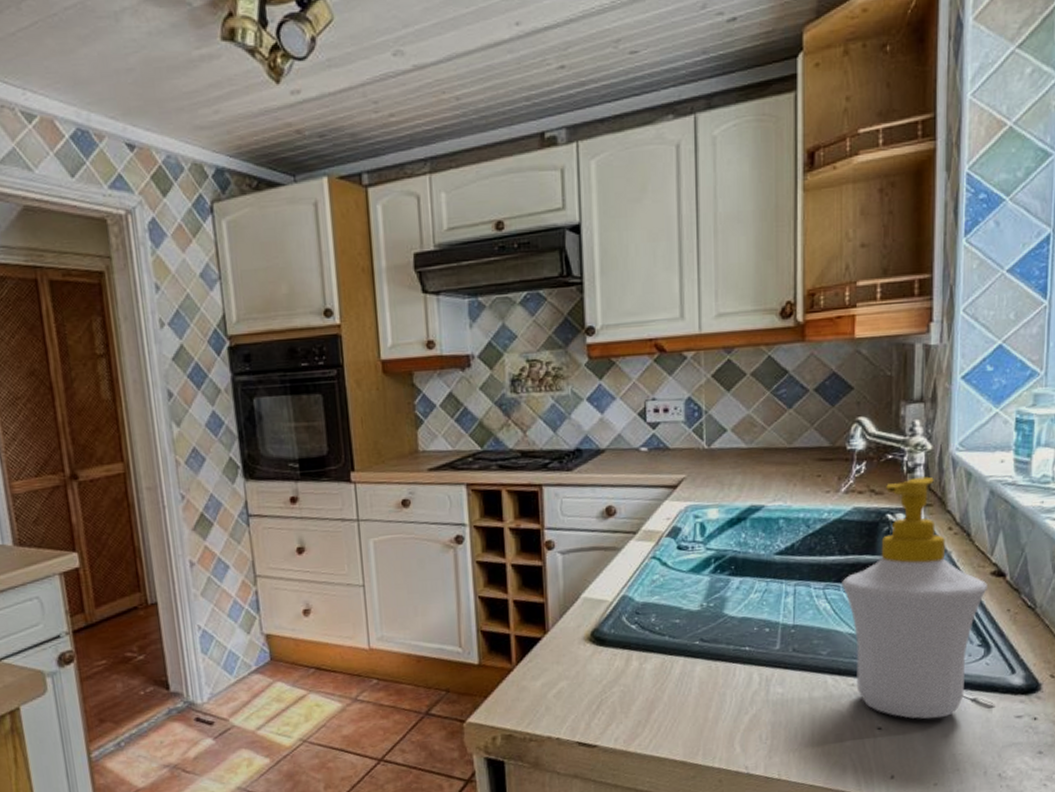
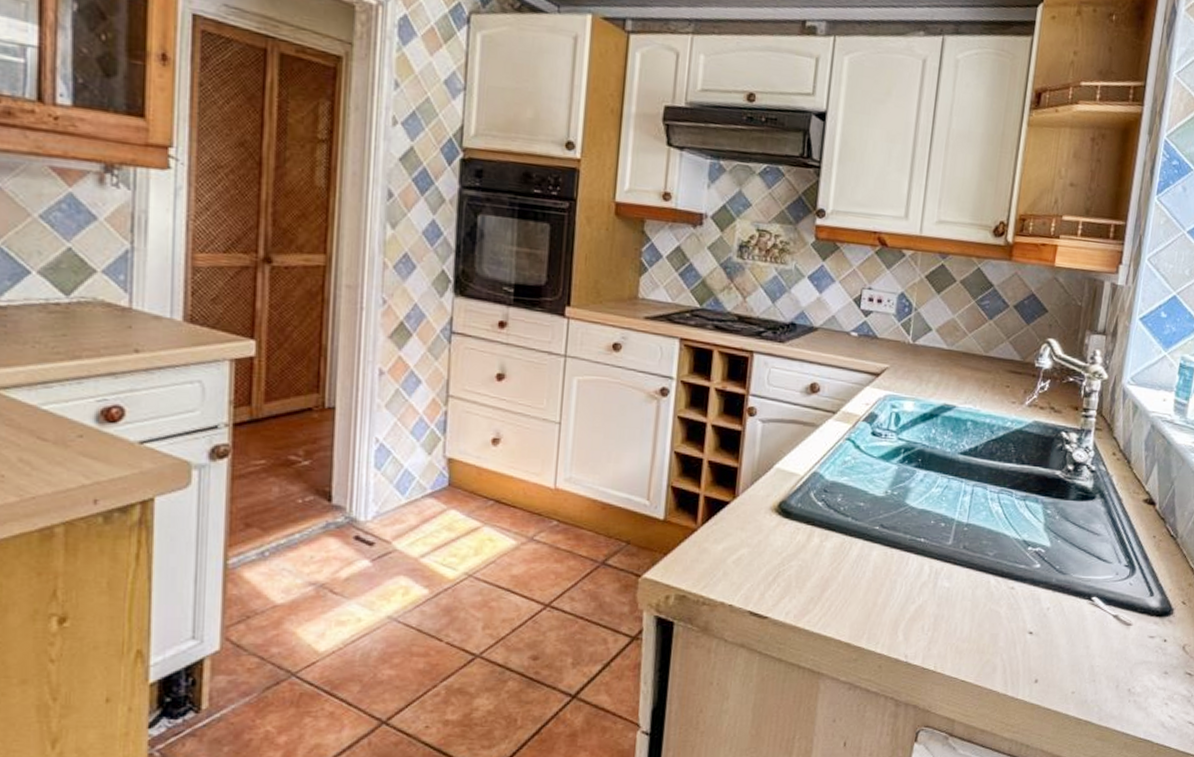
soap bottle: present [842,476,987,719] -> none [1014,402,1139,630]

